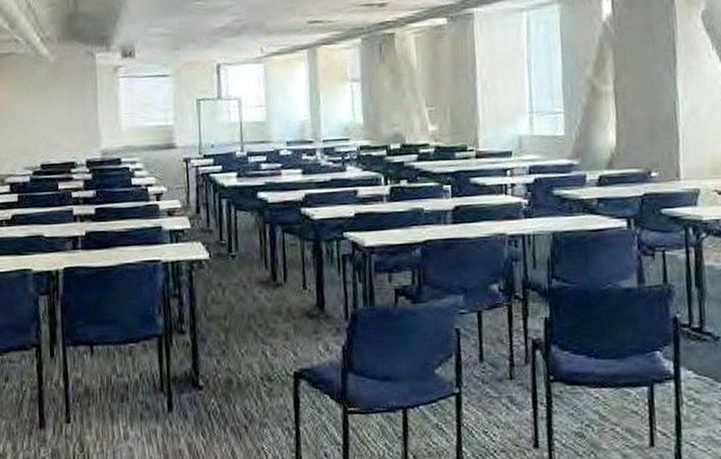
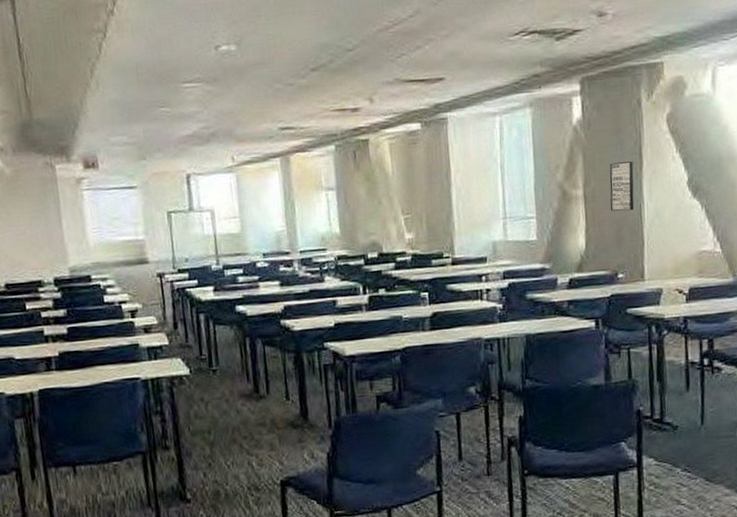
wall art: none [641,58,668,108] -> present [610,161,634,211]

